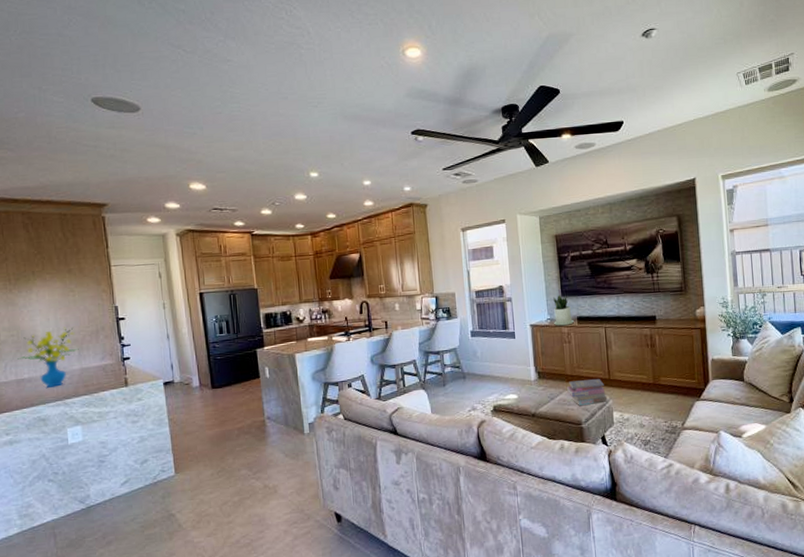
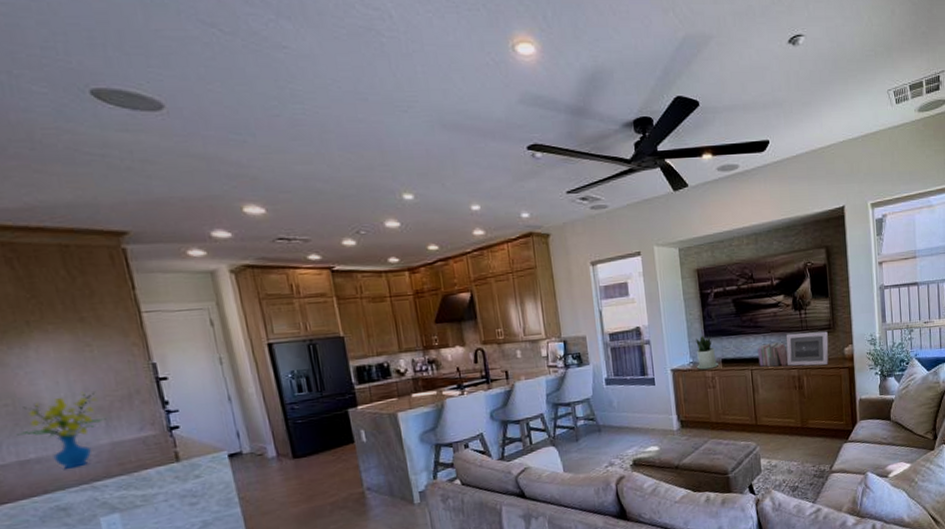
books: present [567,378,608,407] -> none [712,424,755,455]
books: none [611,303,641,326] -> present [757,342,789,368]
picture frame: none [638,293,681,326] -> present [786,331,829,366]

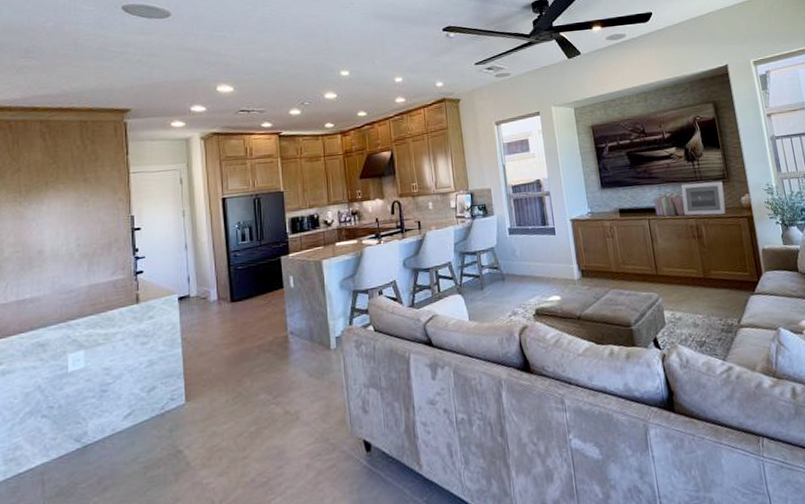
bouquet: present [17,391,106,469] -> none [20,240,89,308]
planter: present [696,336,718,370] -> none [593,187,616,220]

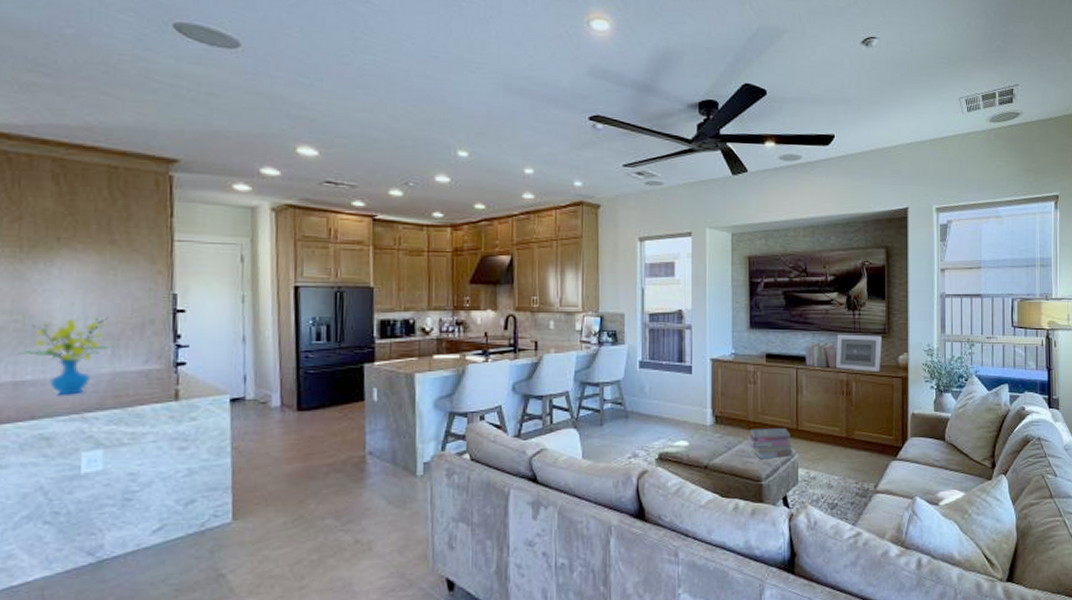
bouquet: none [20,240,89,308] -> present [19,315,113,395]
books: none [613,274,657,306] -> present [748,427,793,460]

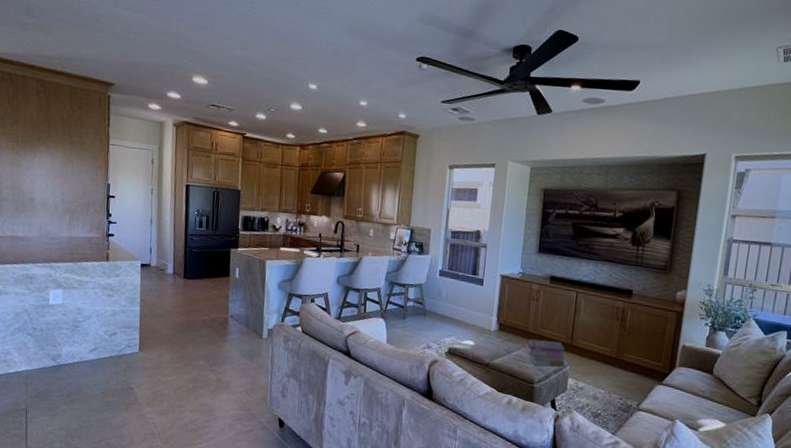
bouquet: present [19,315,113,395] -> none [15,195,70,250]
books: present [805,342,838,369] -> none [585,270,617,297]
picture frame: present [835,334,882,373] -> none [613,266,663,305]

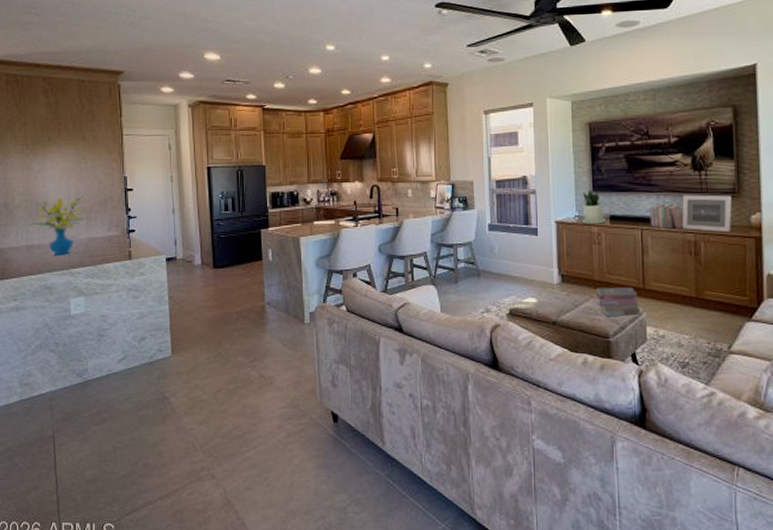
bouquet: none [15,195,70,250] -> present [29,195,87,255]
planter: none [525,251,546,283] -> present [583,190,605,225]
books: none [585,270,617,297] -> present [650,203,684,230]
picture frame: none [613,266,663,305] -> present [682,194,732,233]

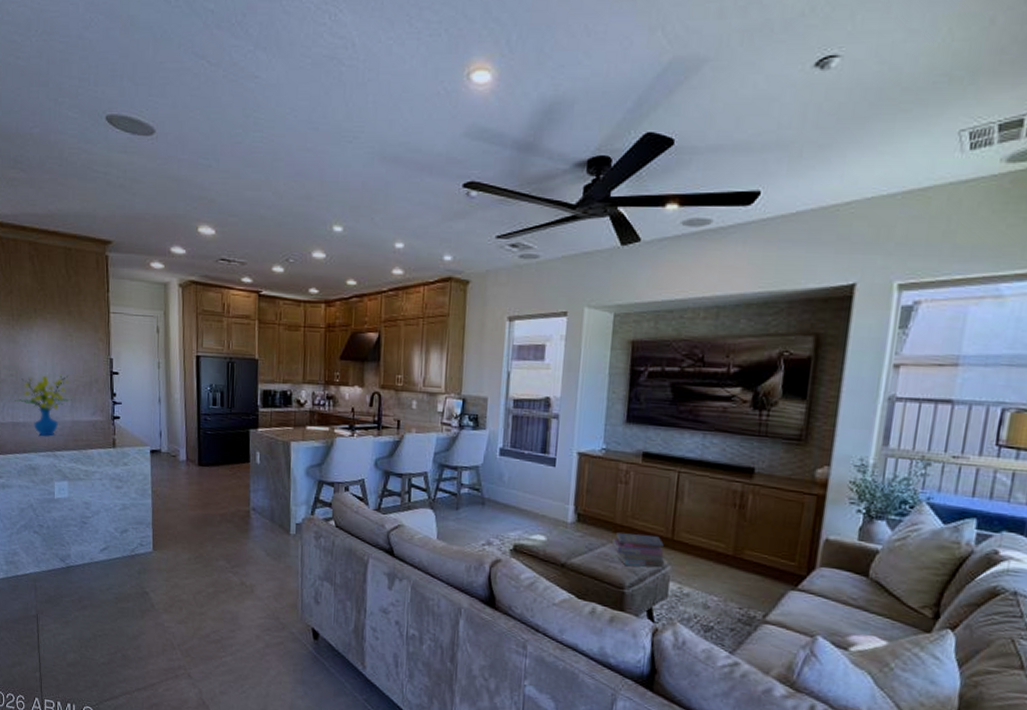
planter: present [583,190,605,225] -> none [610,420,637,461]
books: present [650,203,684,230] -> none [690,443,733,477]
picture frame: present [682,194,732,233] -> none [728,437,796,487]

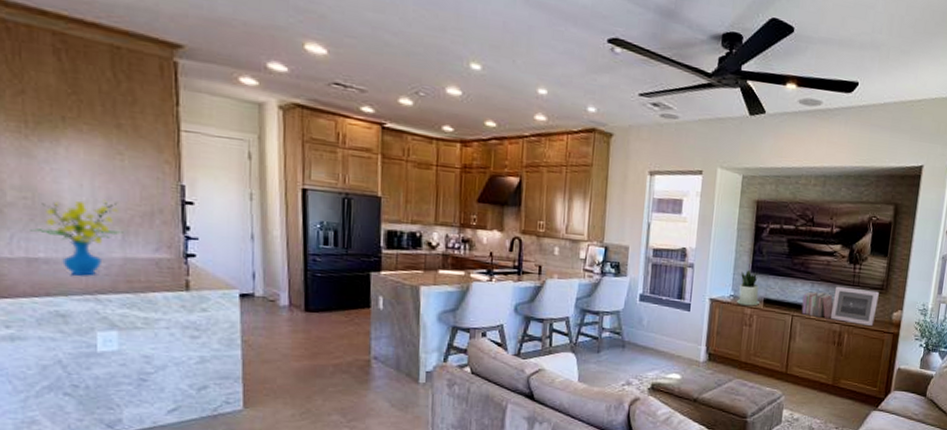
planter: none [610,420,637,461] -> present [737,270,759,306]
books: present [612,532,665,567] -> none [738,369,780,398]
books: none [690,443,733,477] -> present [801,291,834,319]
picture frame: none [728,437,796,487] -> present [830,286,879,327]

